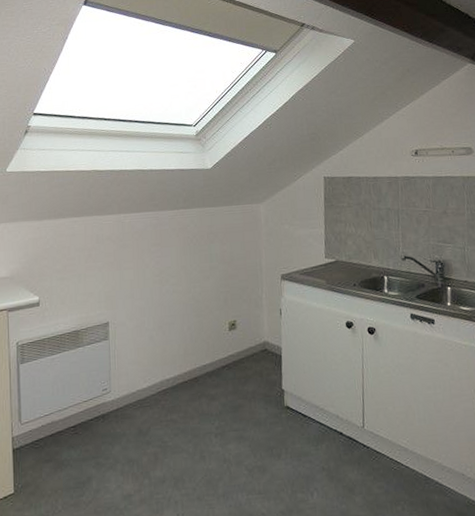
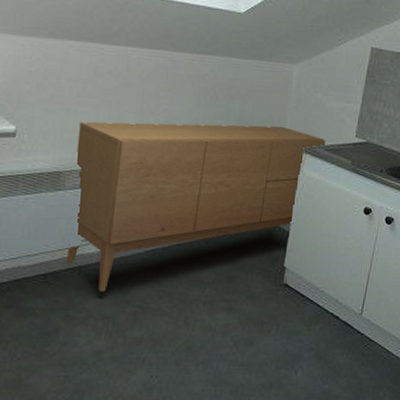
sideboard: none [89,259,300,436] -> present [67,121,326,292]

